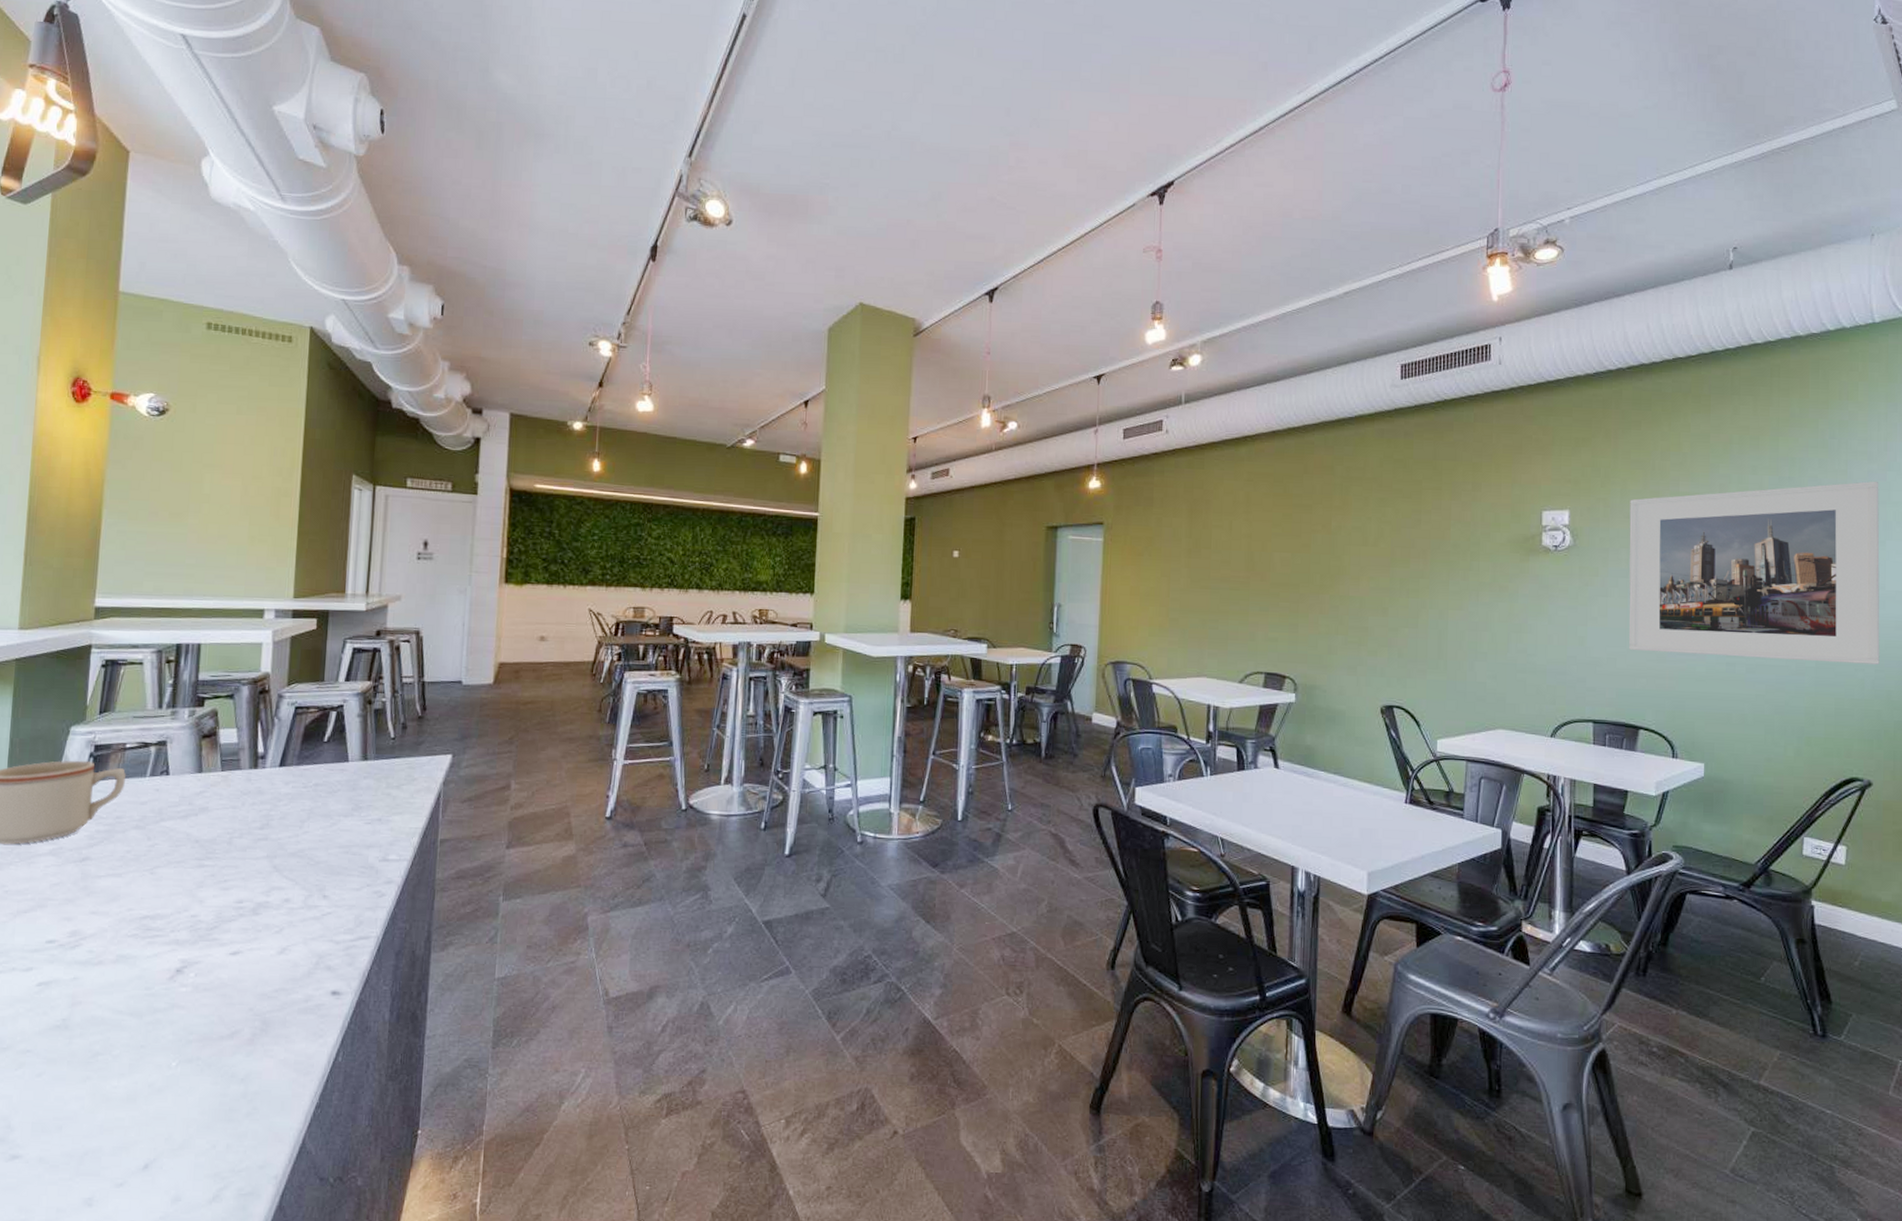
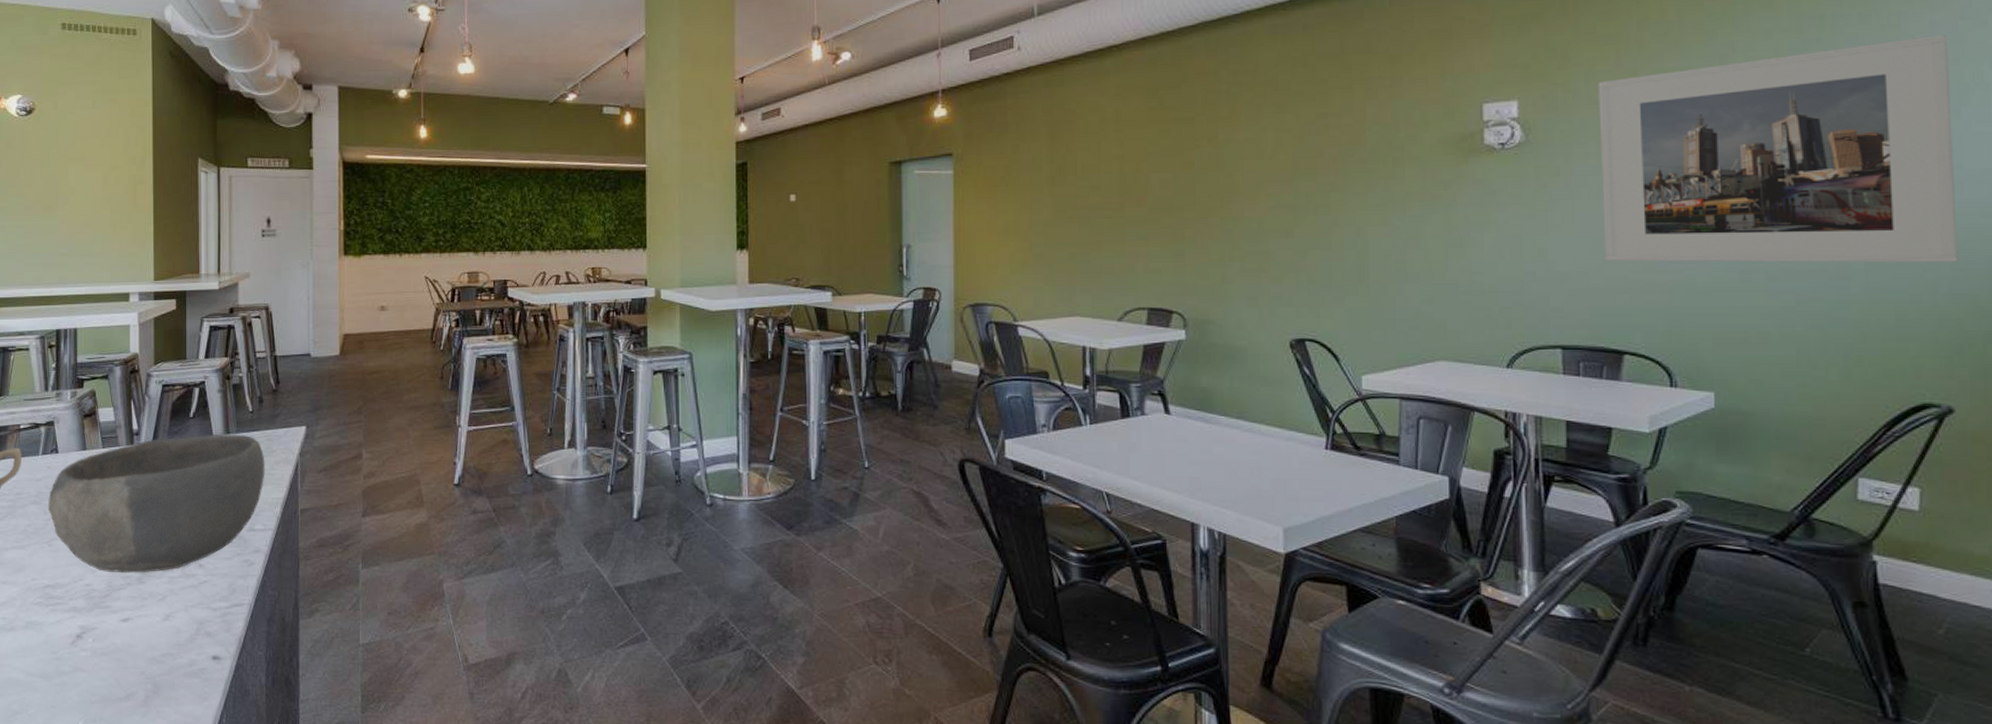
bowl: none [152,760,405,904] -> present [47,434,265,573]

